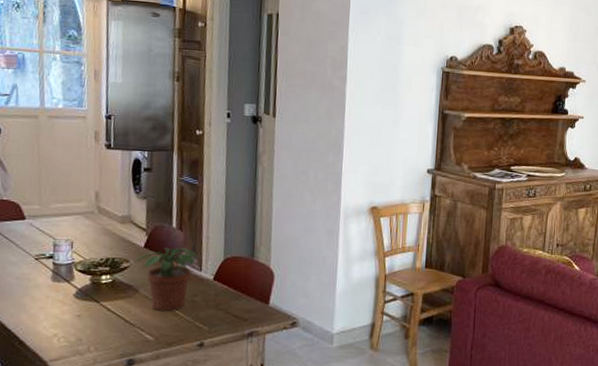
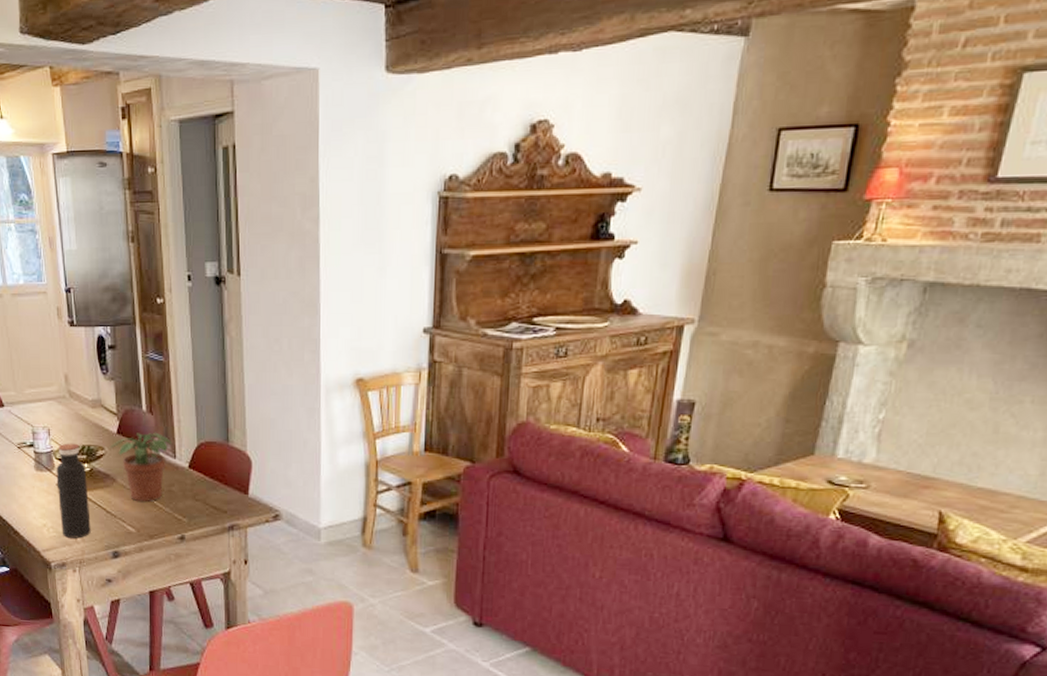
water bottle: none [73,255,108,348] -> present [56,443,91,538]

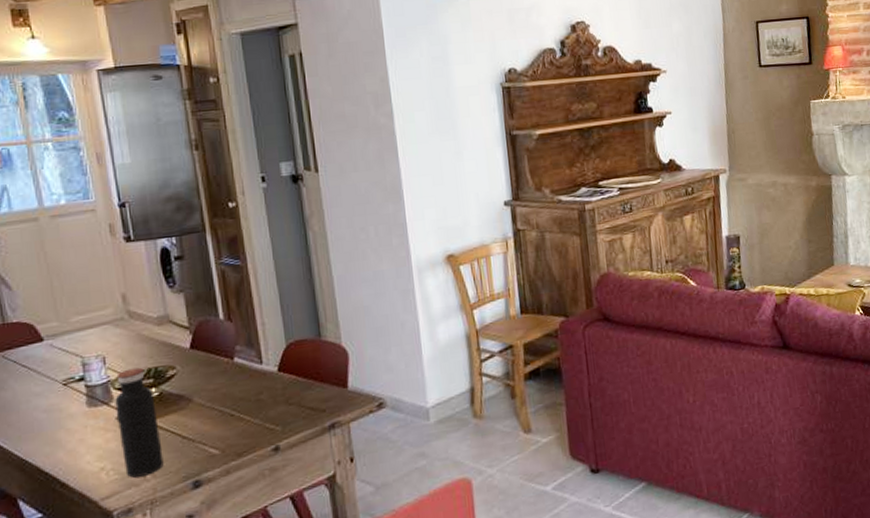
potted plant: present [110,432,173,501] -> none [183,339,258,419]

